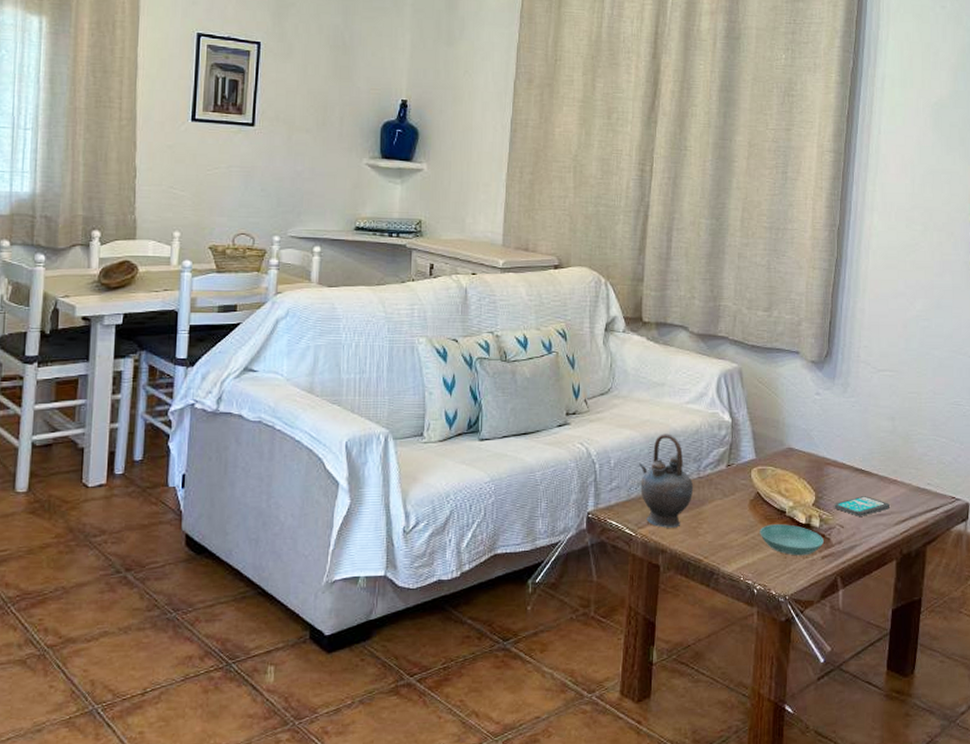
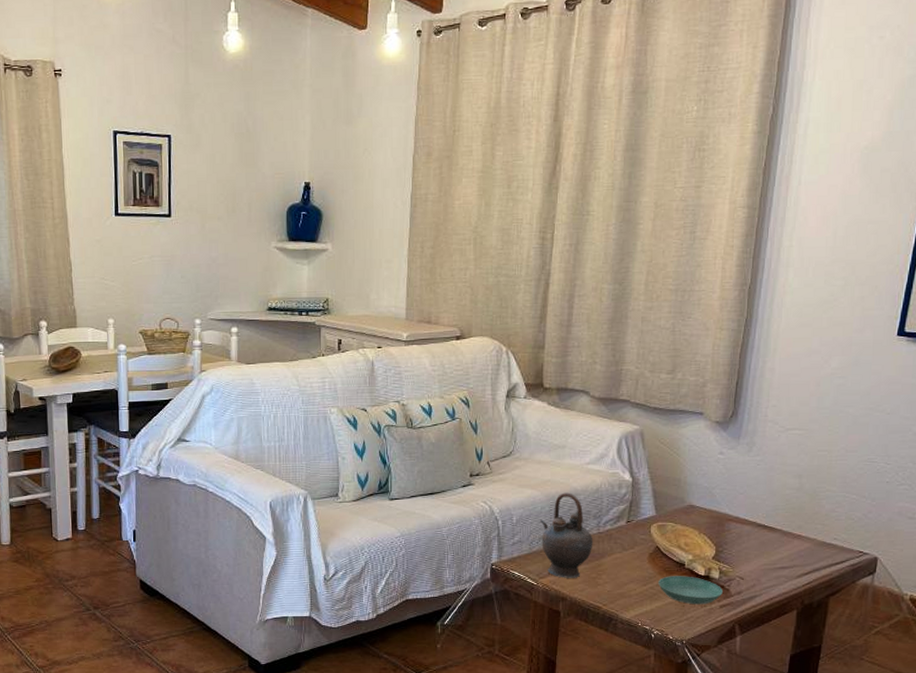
smartphone: present [834,496,889,516] -> none [734,550,792,569]

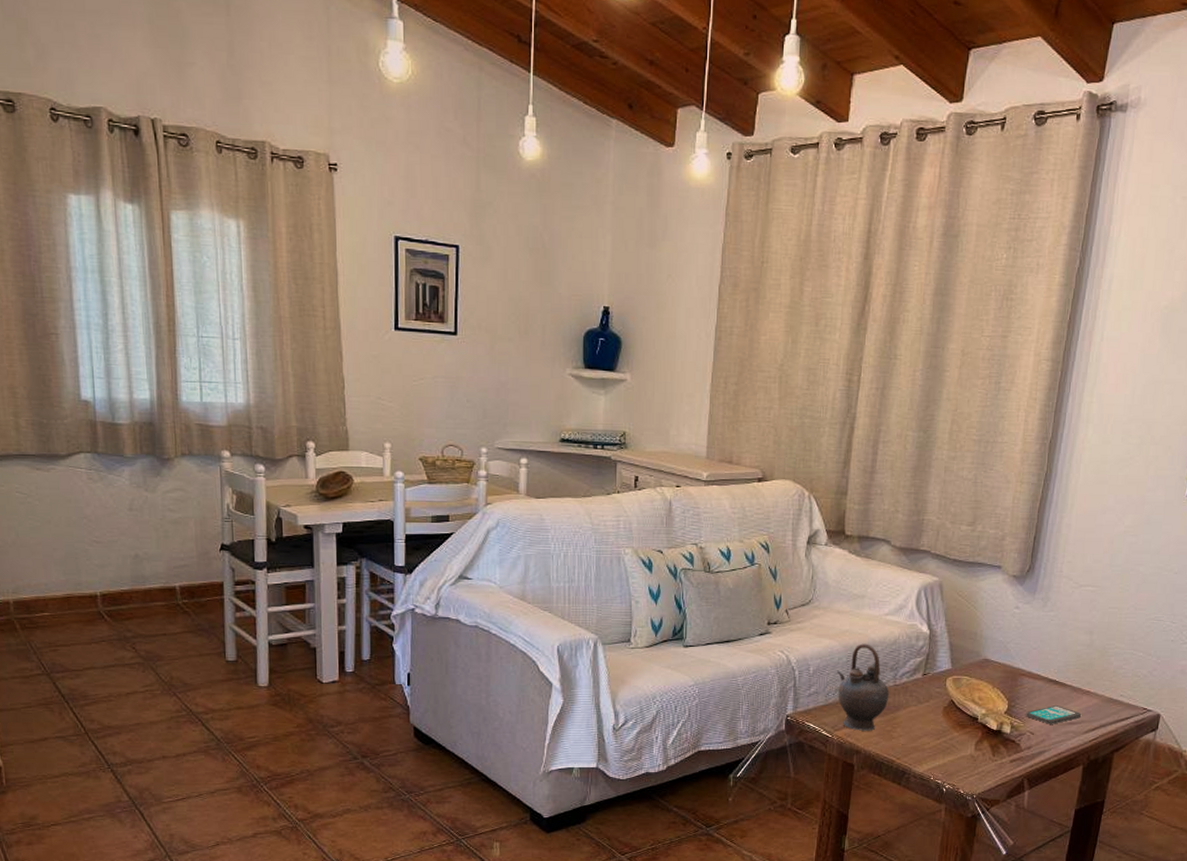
saucer: present [658,576,723,605] -> none [951,730,1013,759]
smartphone: none [734,550,792,569] -> present [1026,706,1081,724]

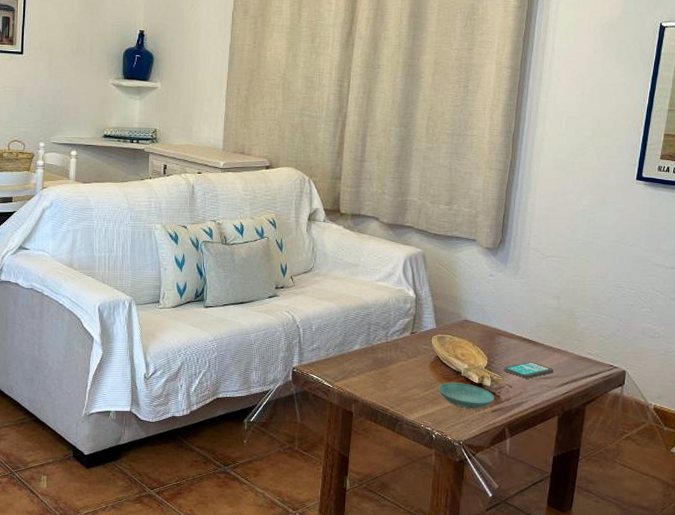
teapot: present [837,643,890,731] -> none [336,305,382,382]
saucer: none [951,730,1013,759] -> present [438,383,494,409]

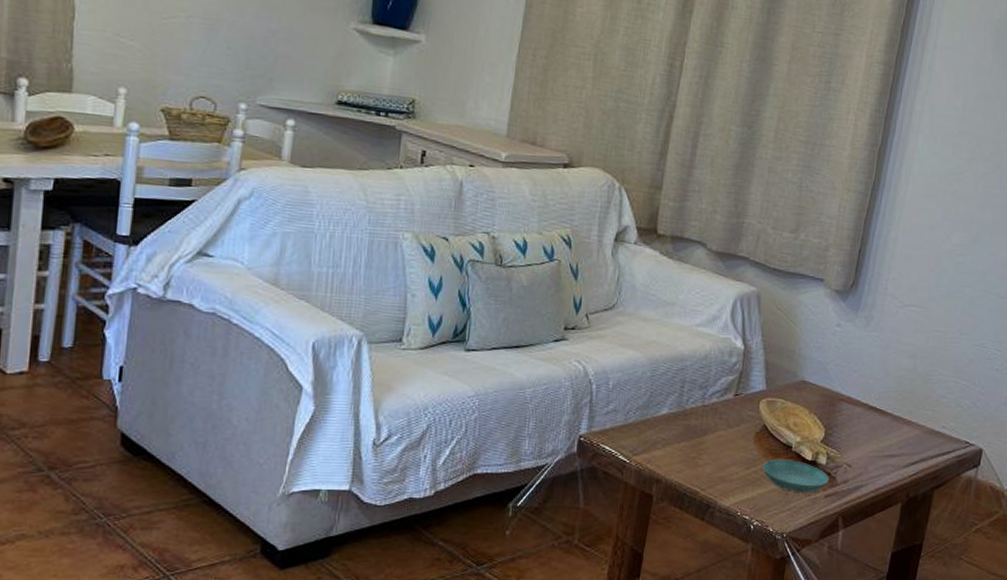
smartphone: present [504,362,553,379] -> none [843,435,901,456]

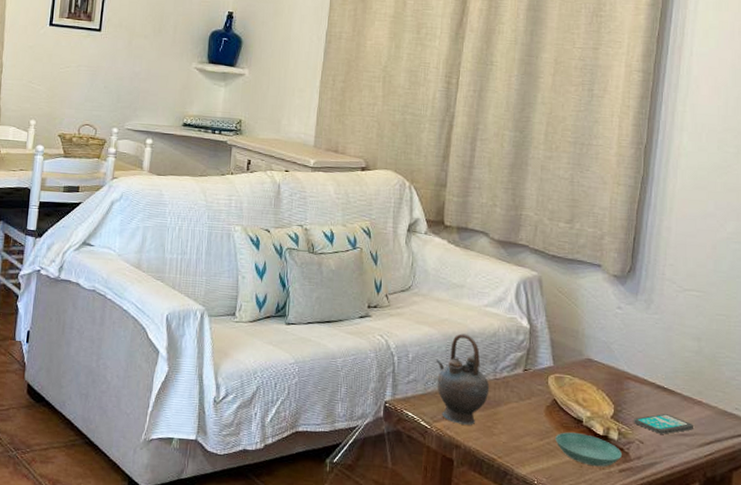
teapot: none [639,356,697,457] -> present [436,333,490,425]
smartphone: none [843,435,901,456] -> present [634,414,693,434]

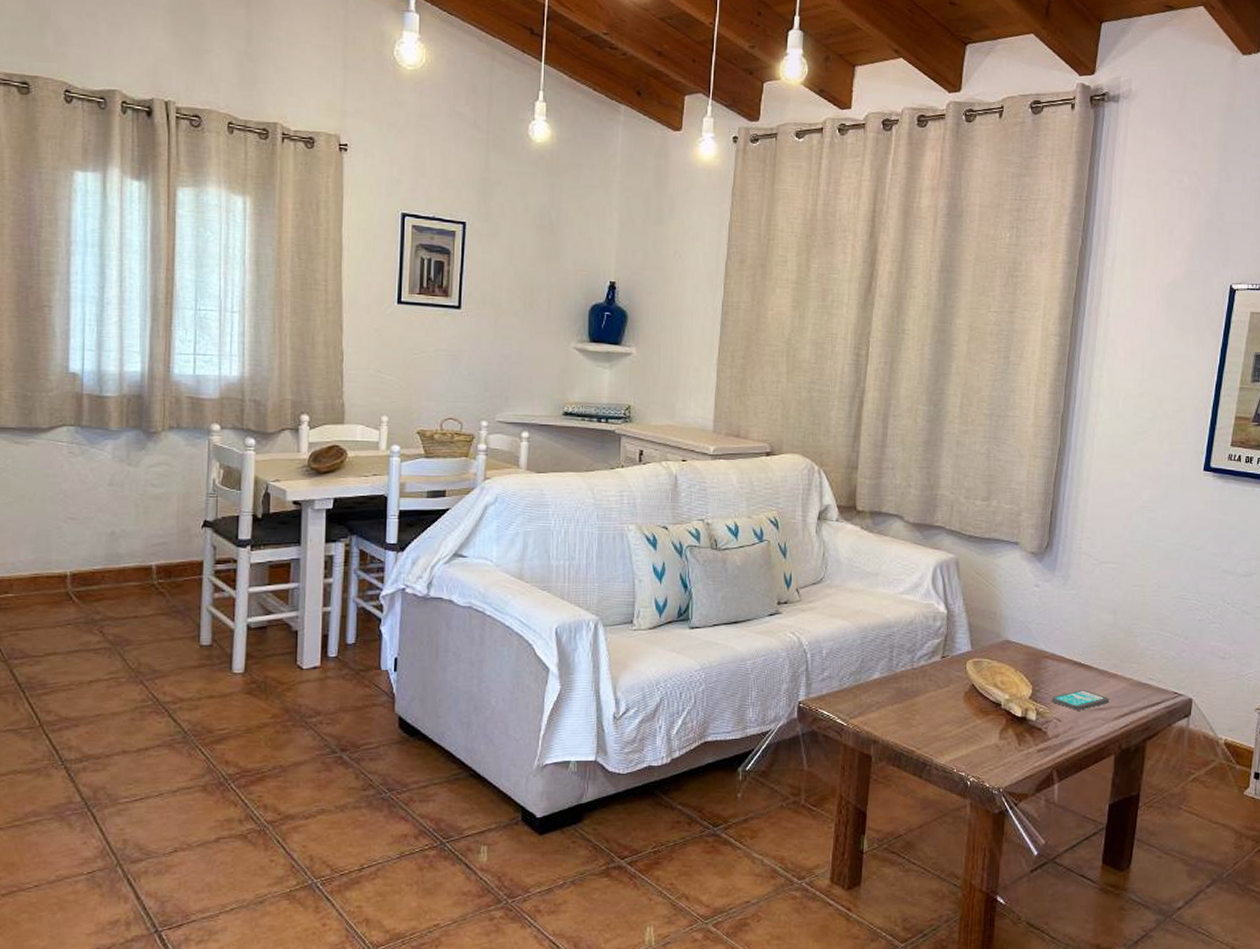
teapot: present [436,333,490,425] -> none [852,624,907,719]
saucer: present [555,432,622,467] -> none [974,717,1040,749]

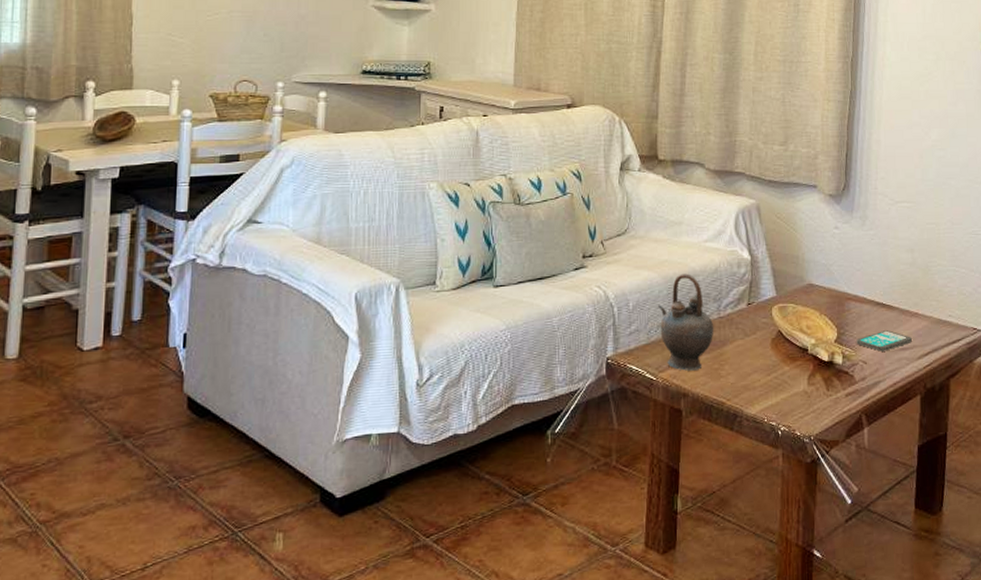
teapot: none [852,624,907,719] -> present [658,273,714,371]

